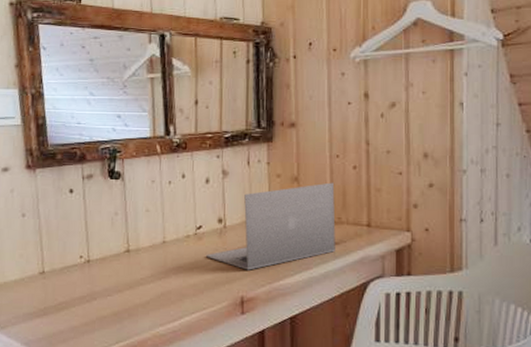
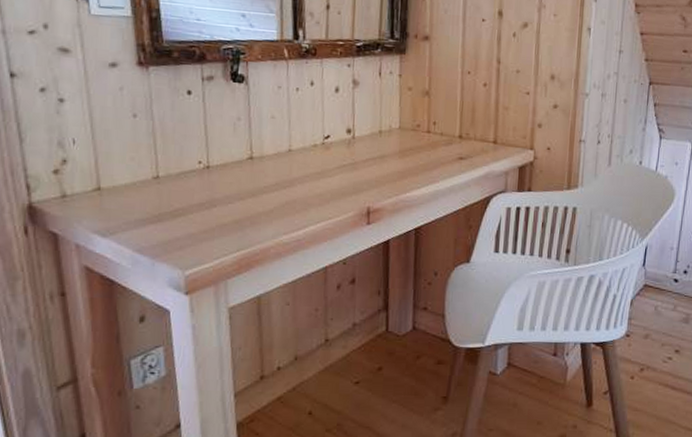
laptop: present [205,182,336,270] -> none [332,98,465,182]

